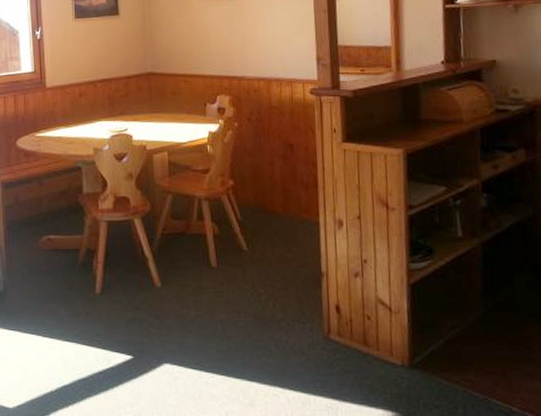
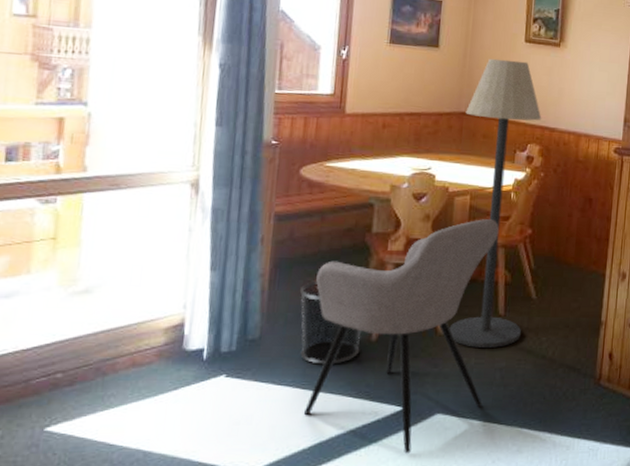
waste bin: none [29,239,87,315] -> present [299,280,360,364]
armchair: none [42,173,208,401] -> present [304,219,500,454]
floor lamp: none [152,14,237,300] -> present [449,58,542,348]

